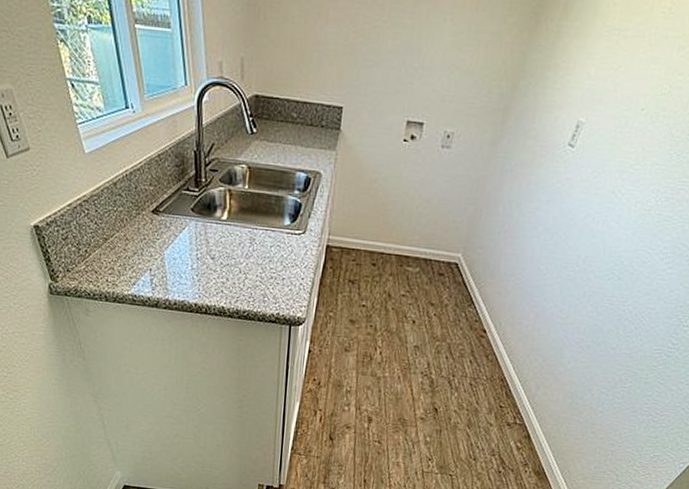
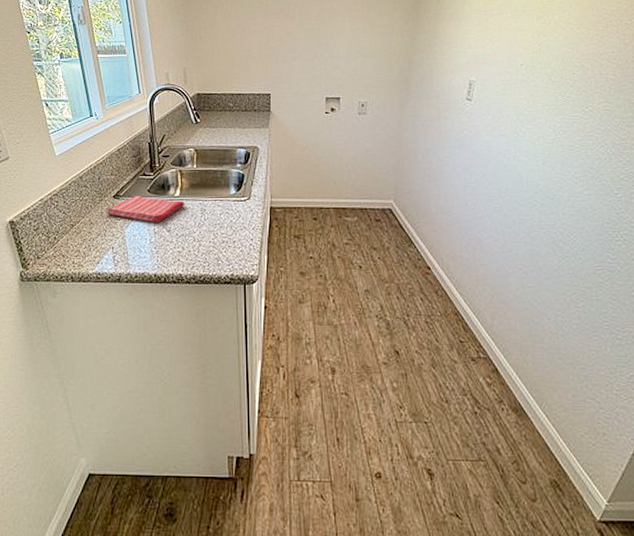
dish towel: none [143,212,232,247] -> present [106,195,184,222]

